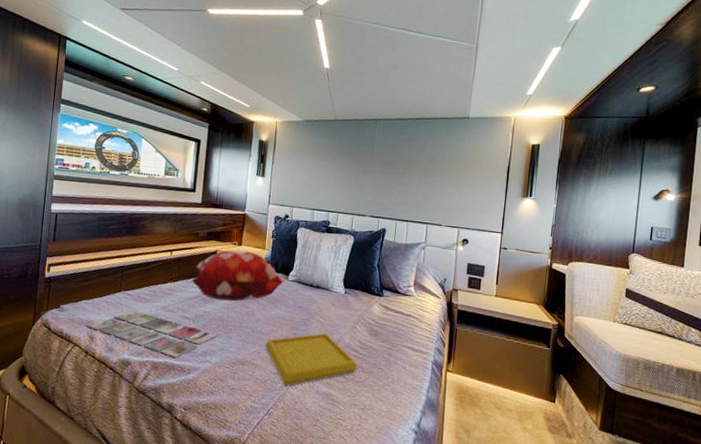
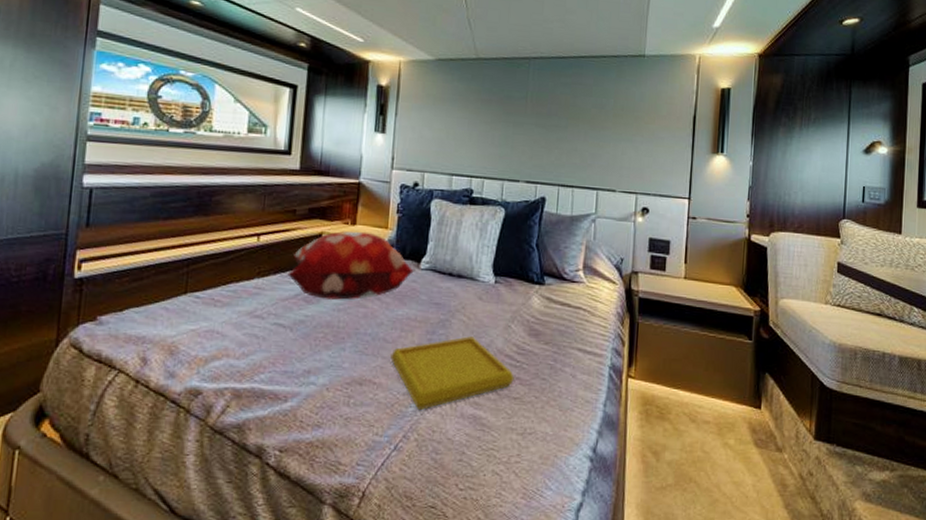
magazine: present [85,310,217,358] -> none [135,319,325,382]

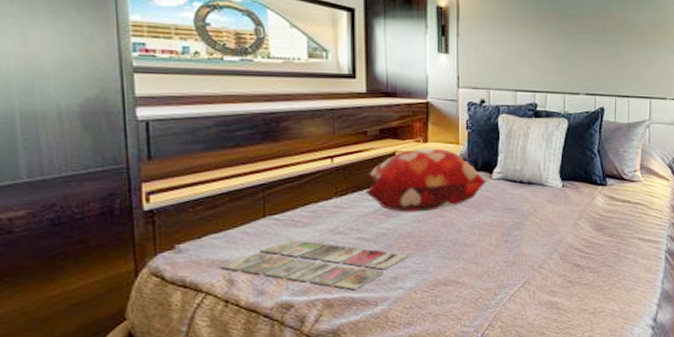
magazine: none [135,319,325,382] -> present [219,239,408,291]
serving tray: present [390,336,515,410] -> none [471,235,584,301]

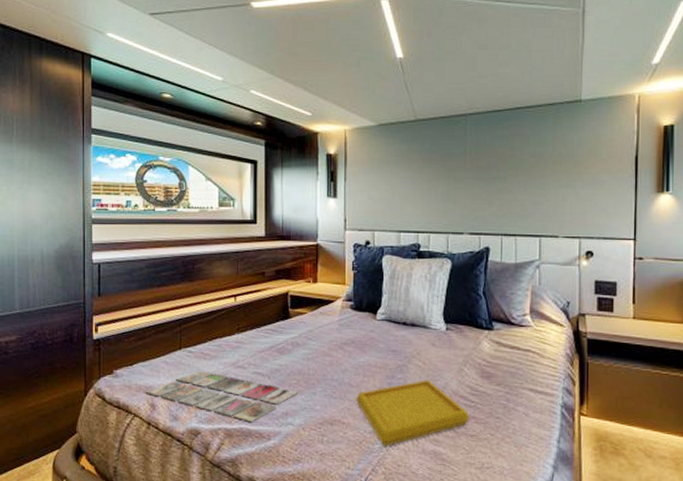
decorative pillow: present [365,148,488,212] -> none [262,288,372,350]
serving tray: none [471,235,584,301] -> present [356,380,470,446]

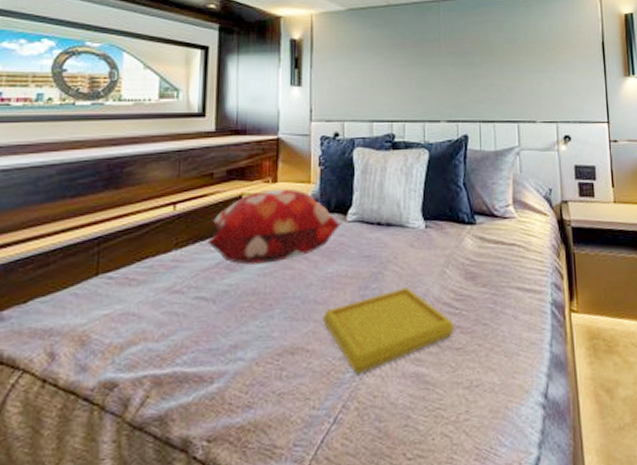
magazine: present [144,370,298,423] -> none [41,300,251,364]
decorative pillow: none [262,288,372,350] -> present [207,188,342,265]

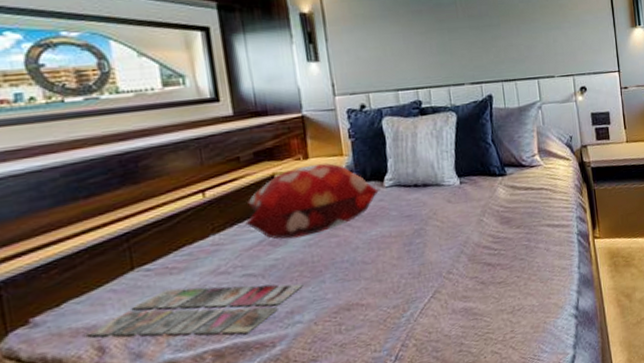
magazine: none [41,300,251,364] -> present [85,283,303,337]
serving tray: present [323,287,455,374] -> none [373,238,495,318]

